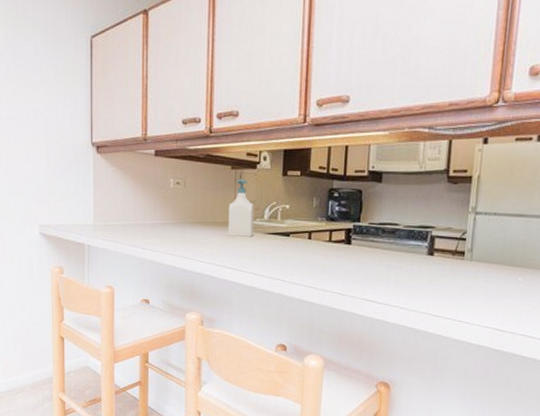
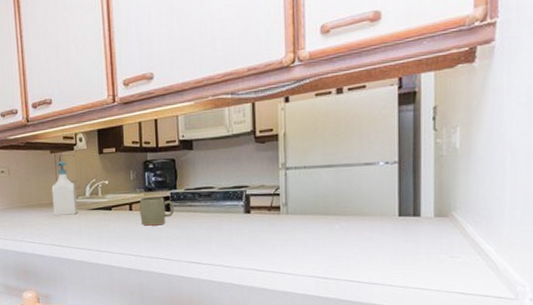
mug: none [318,226,356,258] -> present [139,196,175,226]

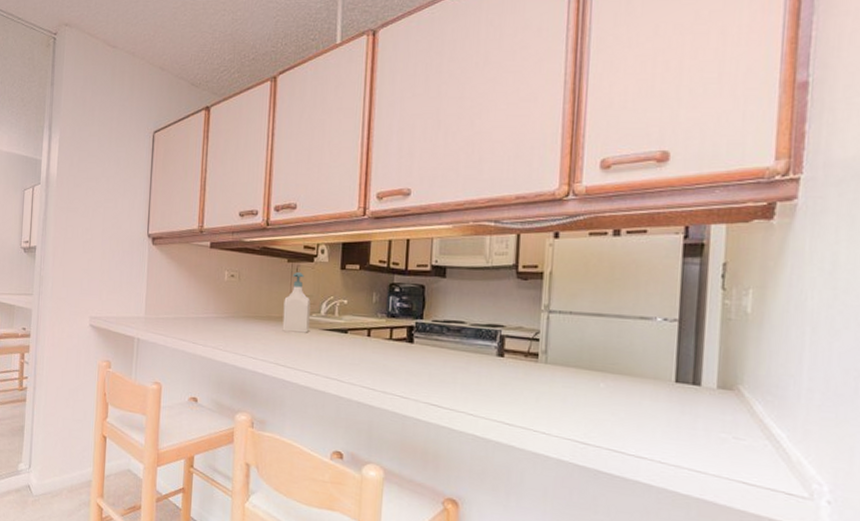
mug: present [139,196,175,226] -> none [378,323,419,358]

